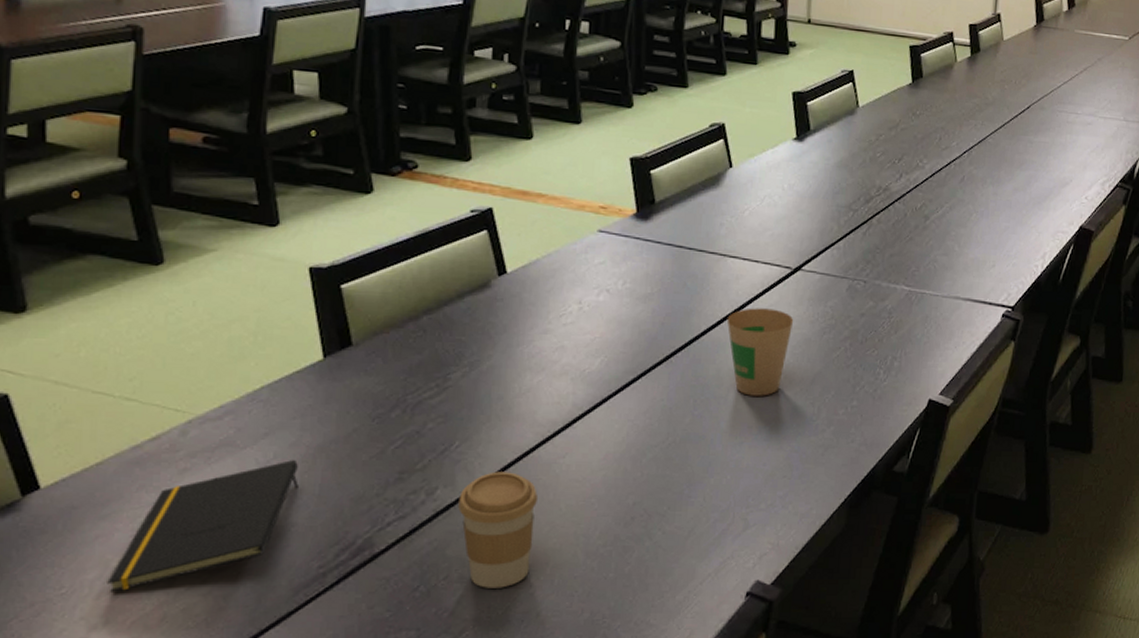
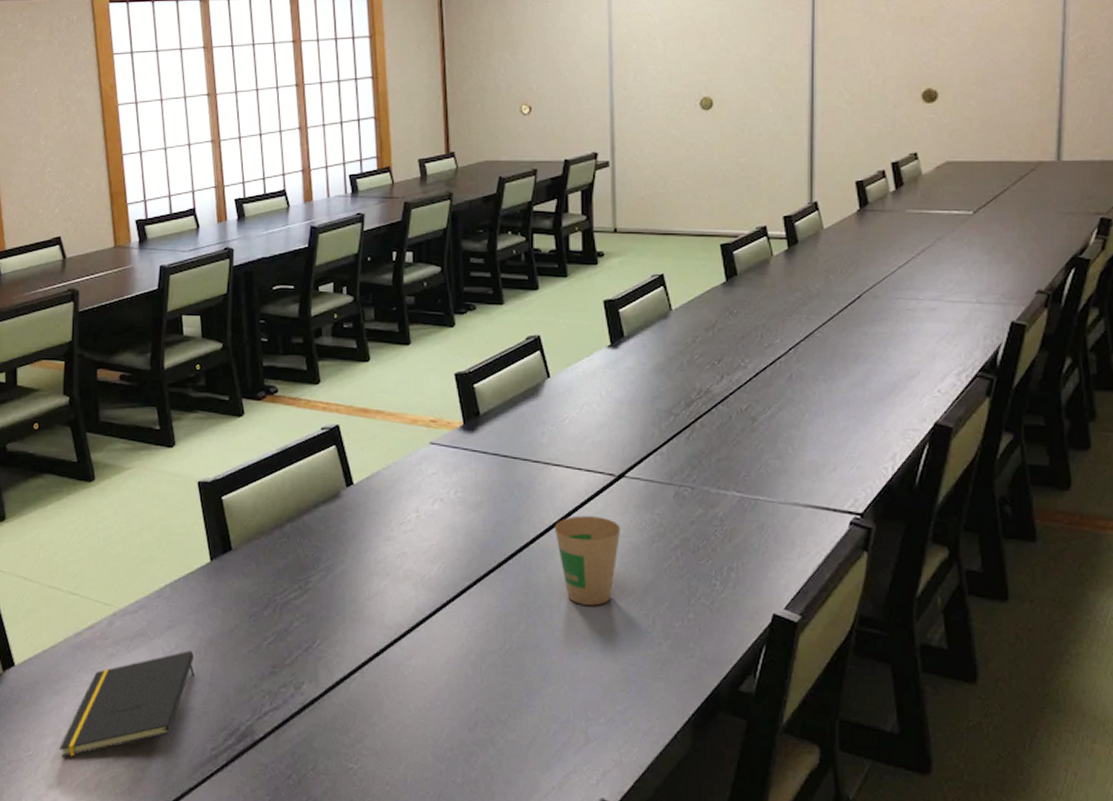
coffee cup: present [458,471,537,588] -> none [322,670,389,783]

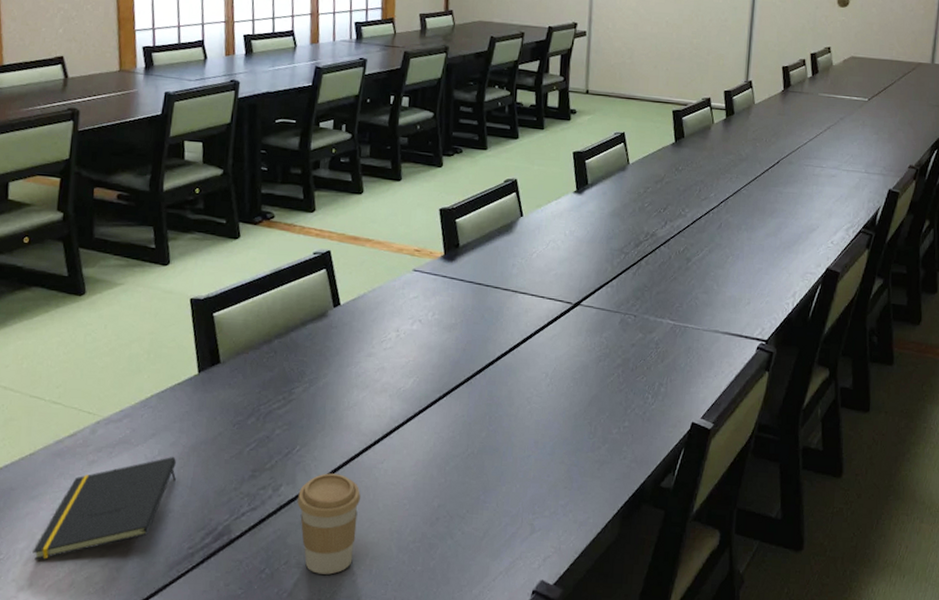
coffee cup: none [322,670,389,783] -> present [297,473,360,575]
paper cup: present [554,515,621,606] -> none [517,337,574,415]

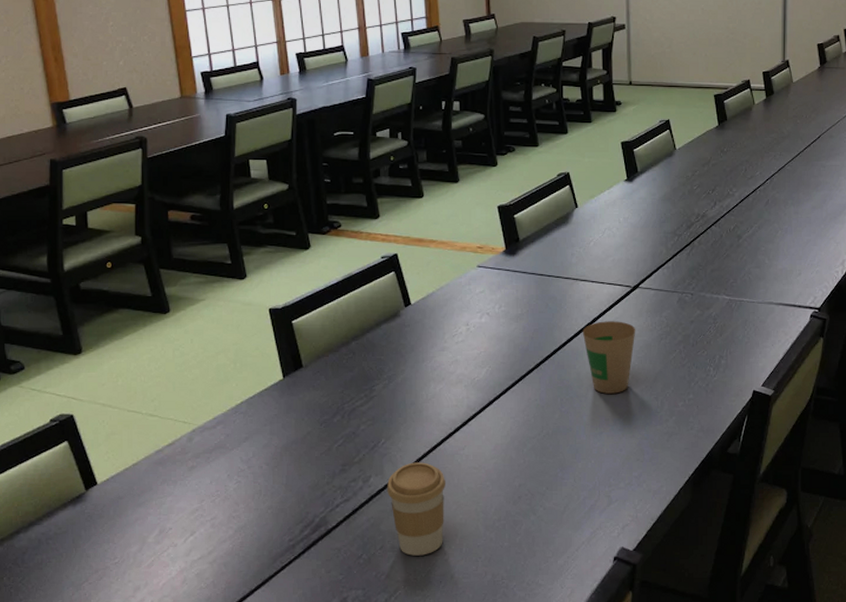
notepad: present [32,457,176,560] -> none [145,458,271,561]
paper cup: none [517,337,574,415] -> present [582,321,636,394]

